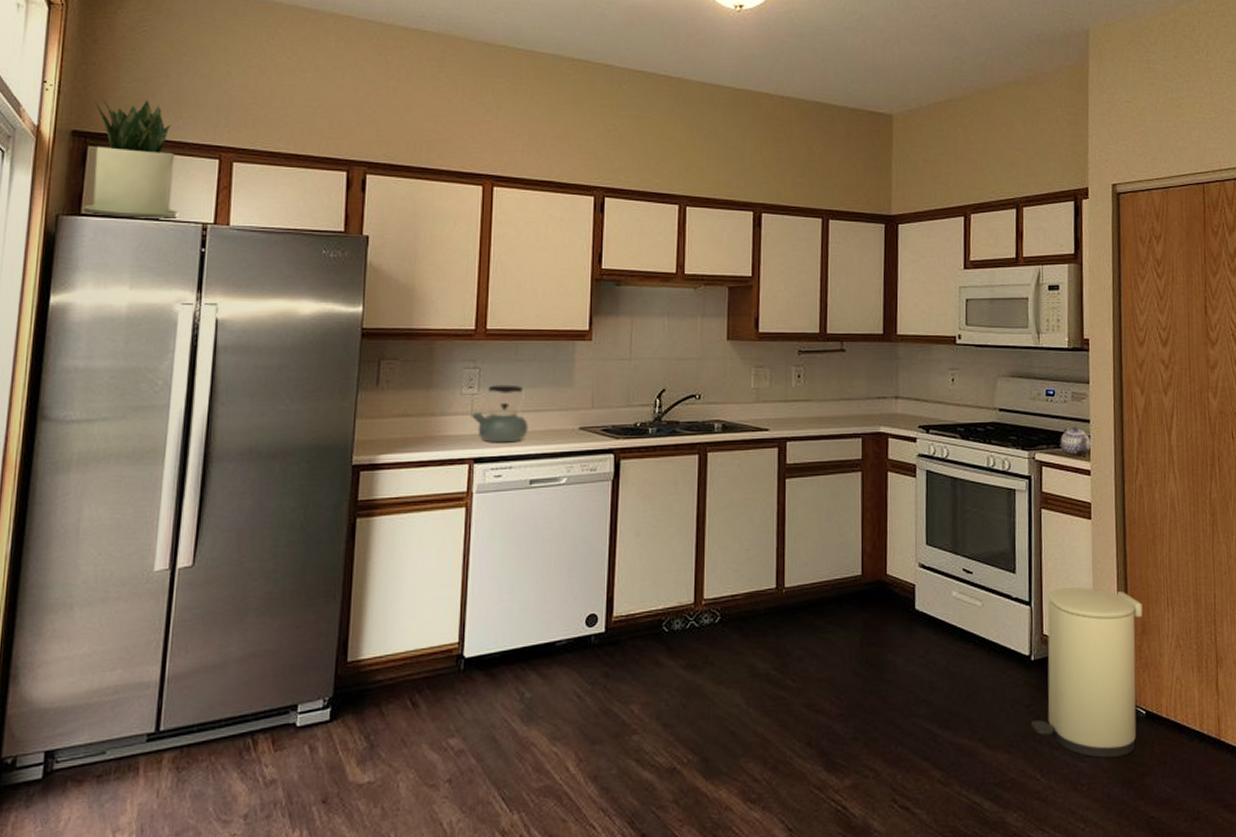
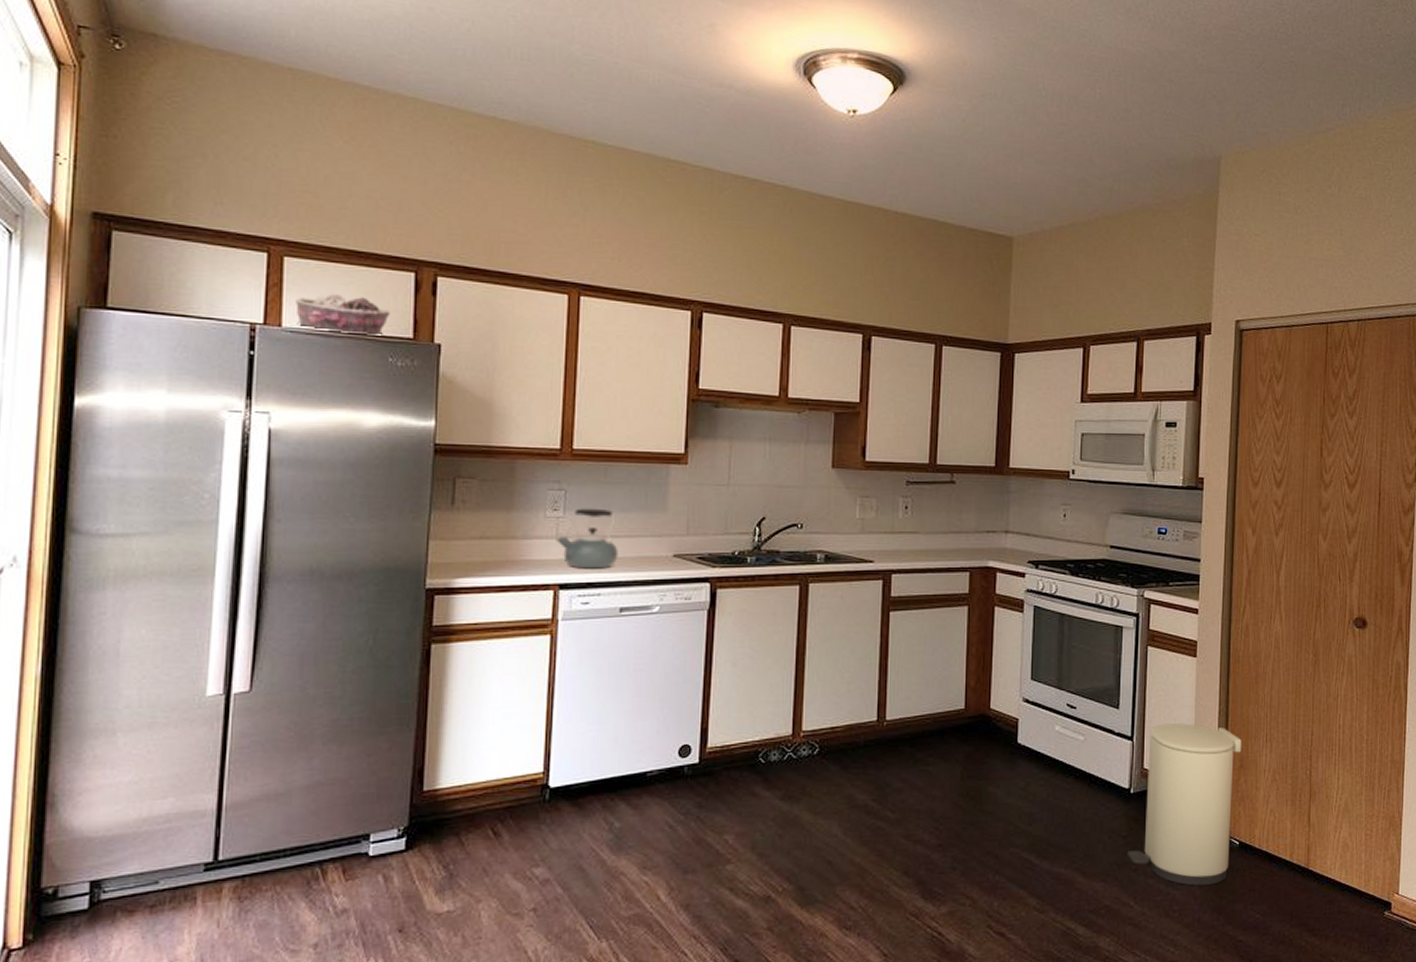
planter: present [82,98,178,218] -> none [108,177,222,316]
decorative basket: none [242,193,325,230] -> present [296,292,390,336]
teapot: present [1060,426,1090,458] -> none [1170,565,1200,596]

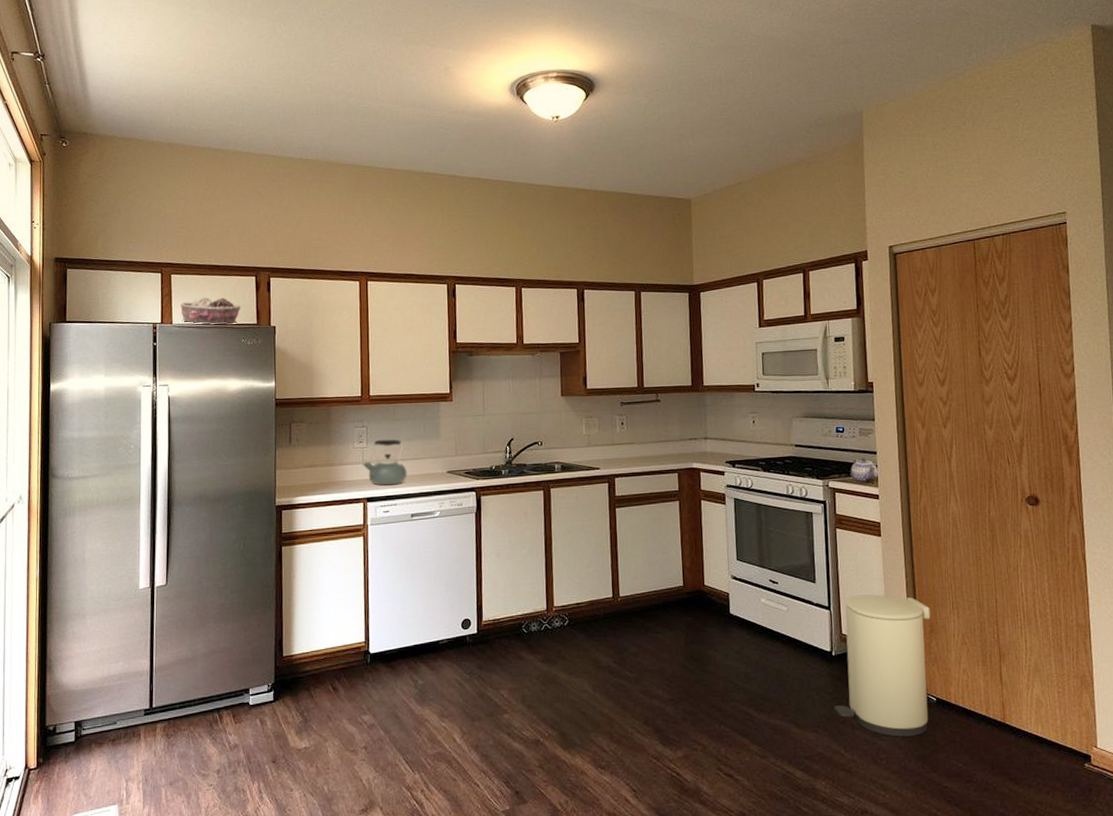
teapot: none [1170,565,1200,596] -> present [850,457,878,484]

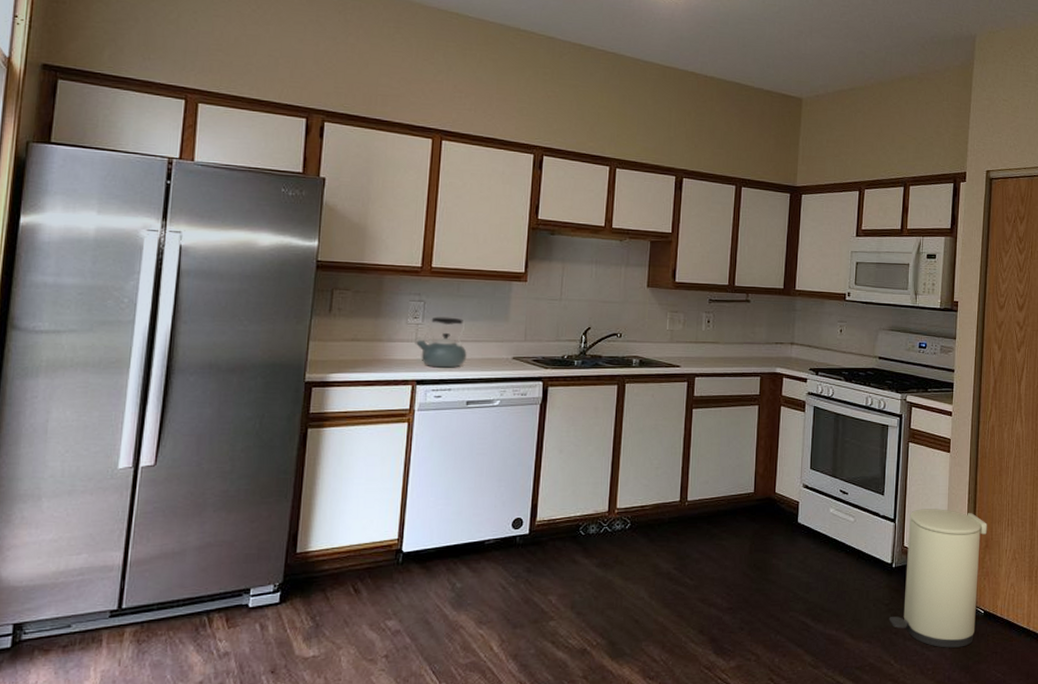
decorative basket: present [180,296,241,325] -> none [206,133,284,170]
teapot: present [850,457,878,484] -> none [928,374,954,401]

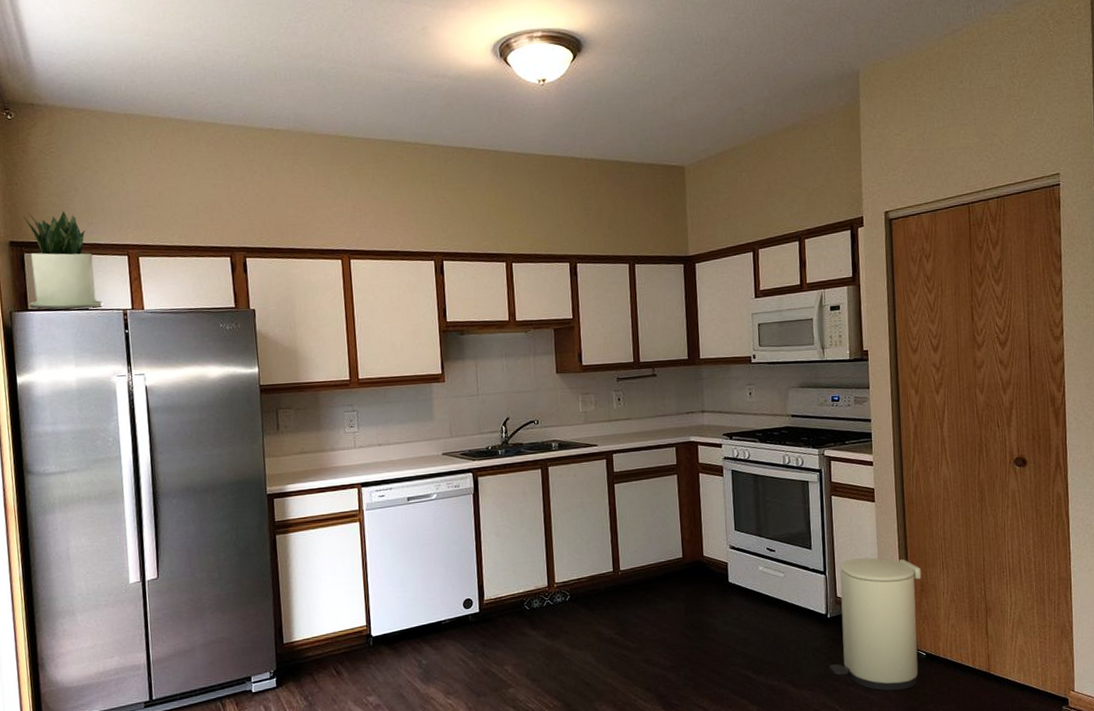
planter: none [52,36,145,151] -> present [23,211,103,310]
kettle: present [413,316,467,368] -> none [353,422,402,470]

